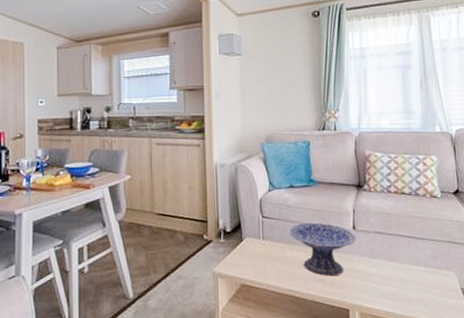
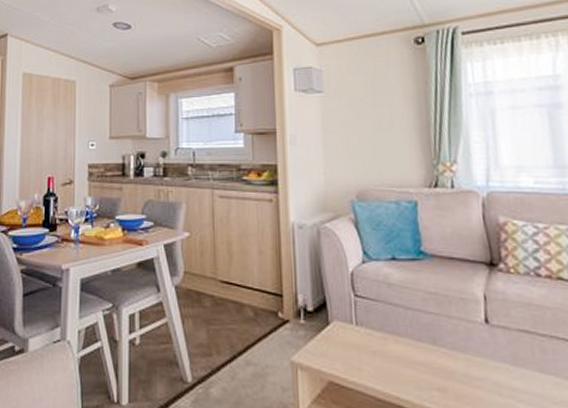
decorative bowl: present [290,222,357,277] -> none [393,308,492,386]

